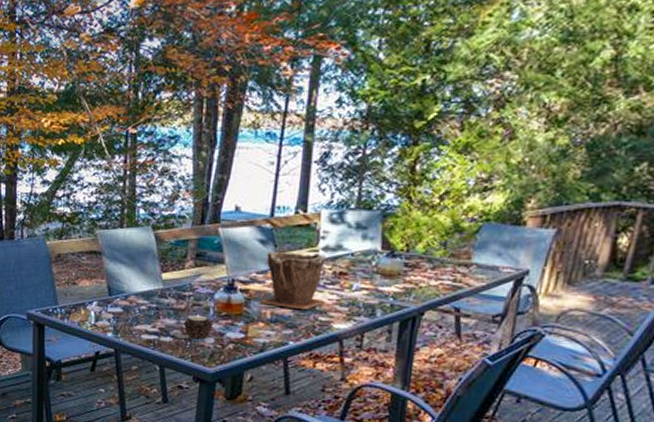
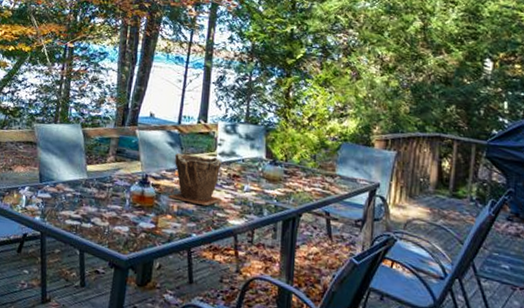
candle: present [184,313,214,342] -> none [103,203,129,230]

